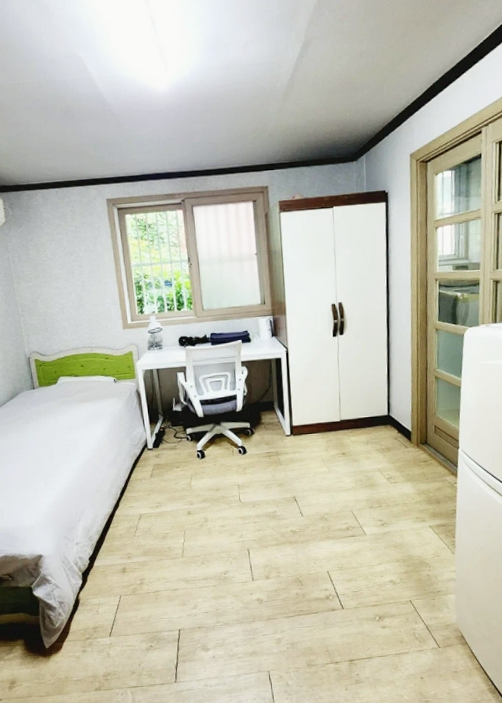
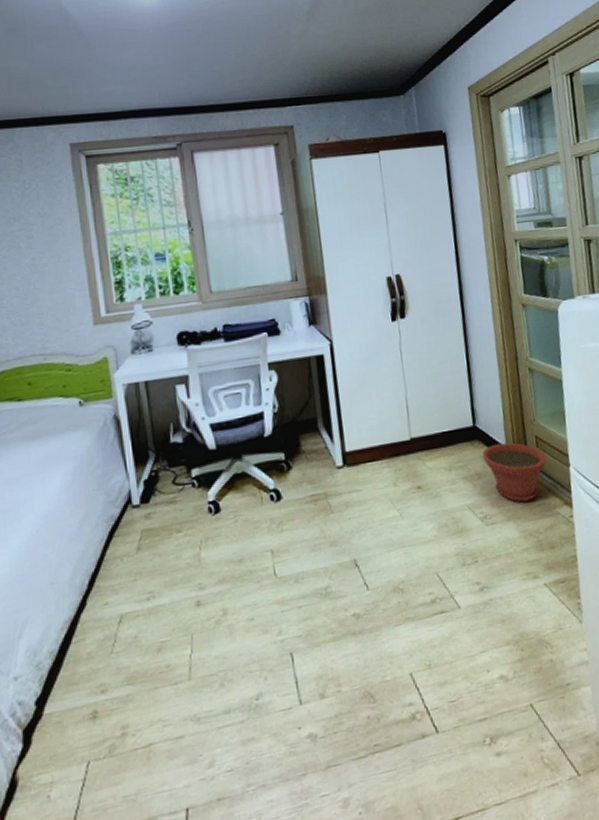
plant pot: none [392,428,442,470] -> present [482,442,547,502]

